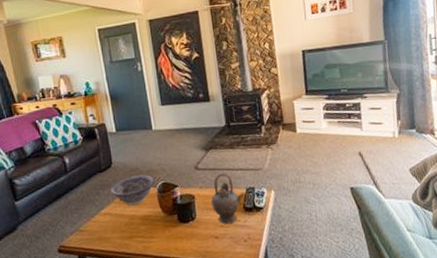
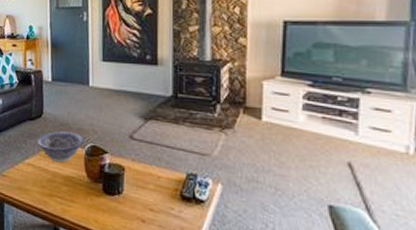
teapot: present [211,172,245,224] -> none [143,149,184,209]

